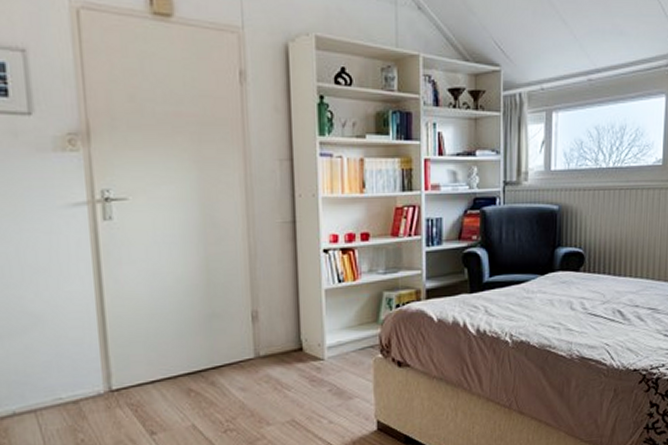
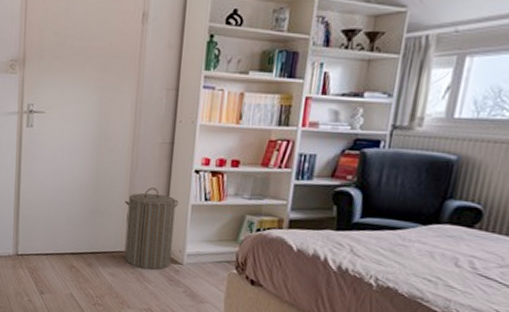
laundry hamper: none [247,276,310,374] -> present [125,187,179,270]

